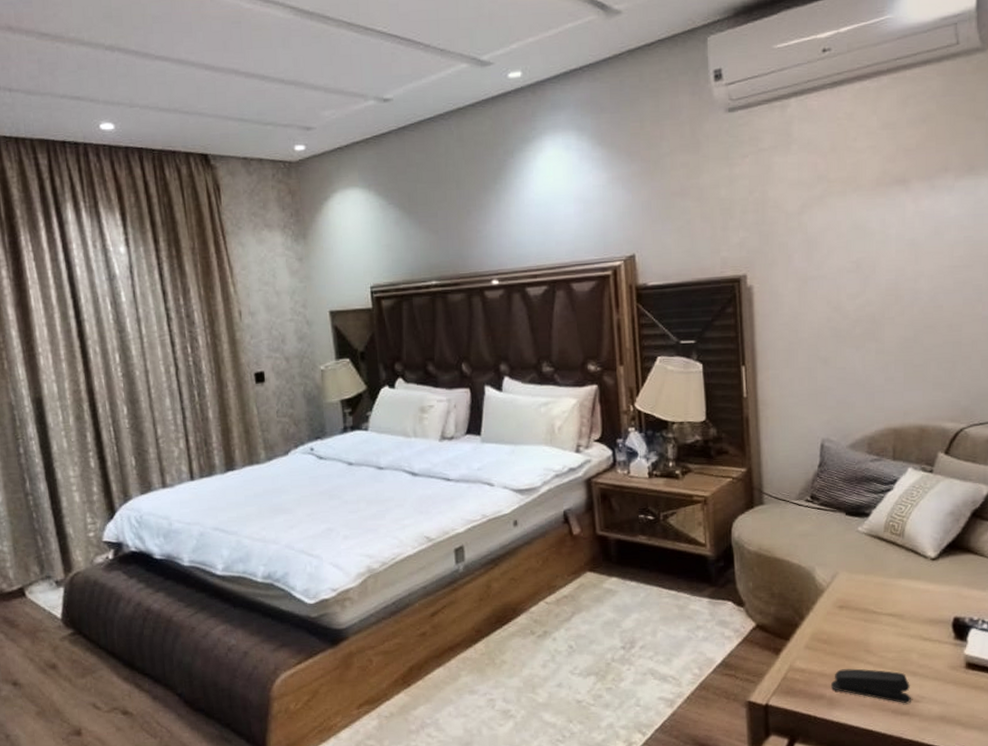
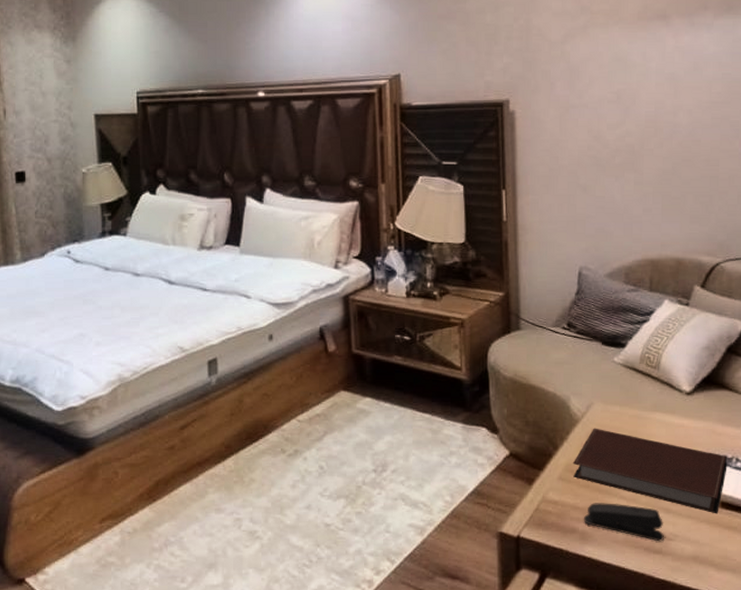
notebook: none [819,596,974,675] -> present [572,428,728,514]

